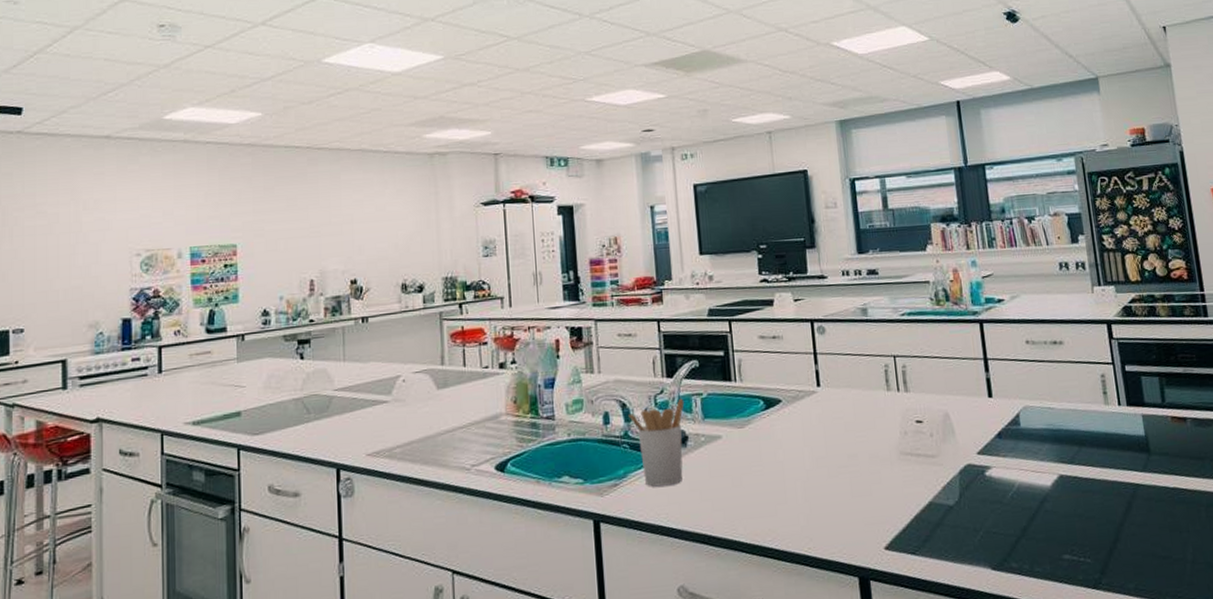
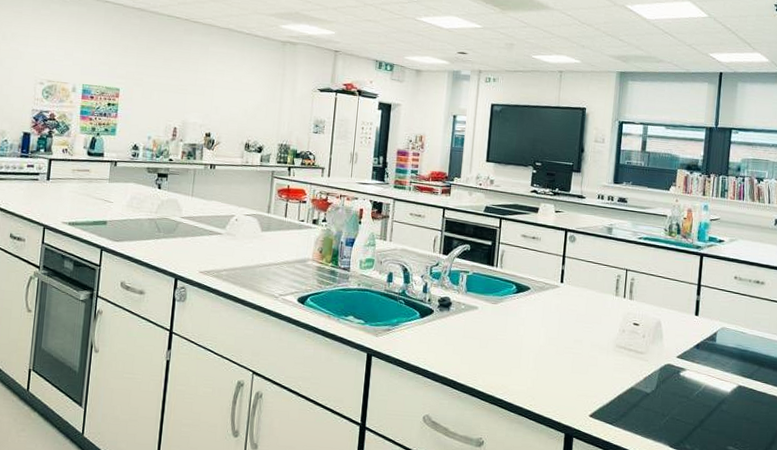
utensil holder: present [628,398,685,487] -> none [408,272,454,338]

